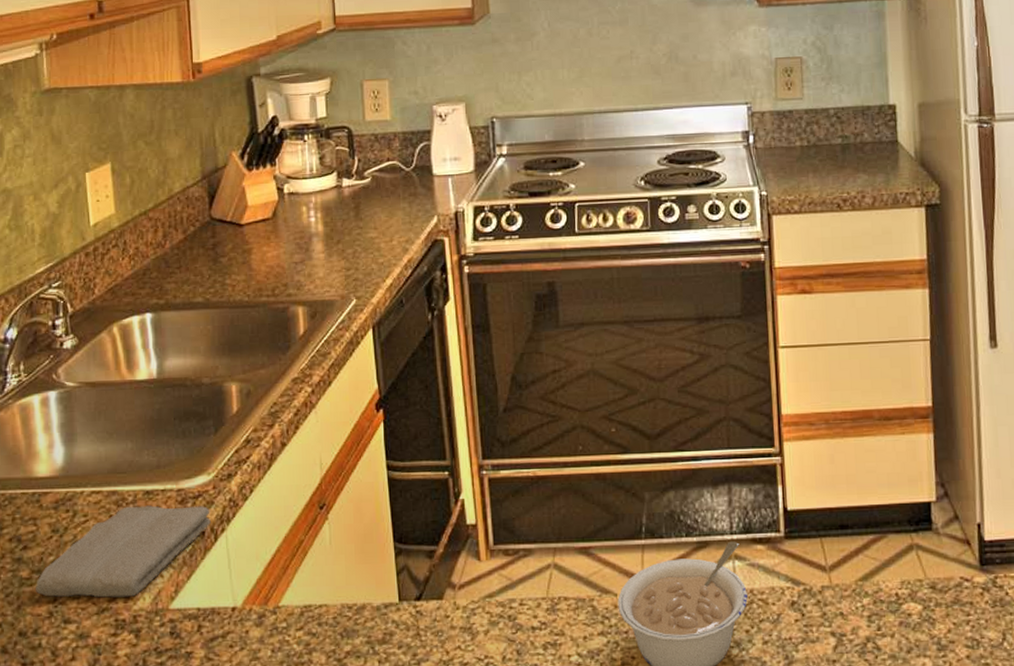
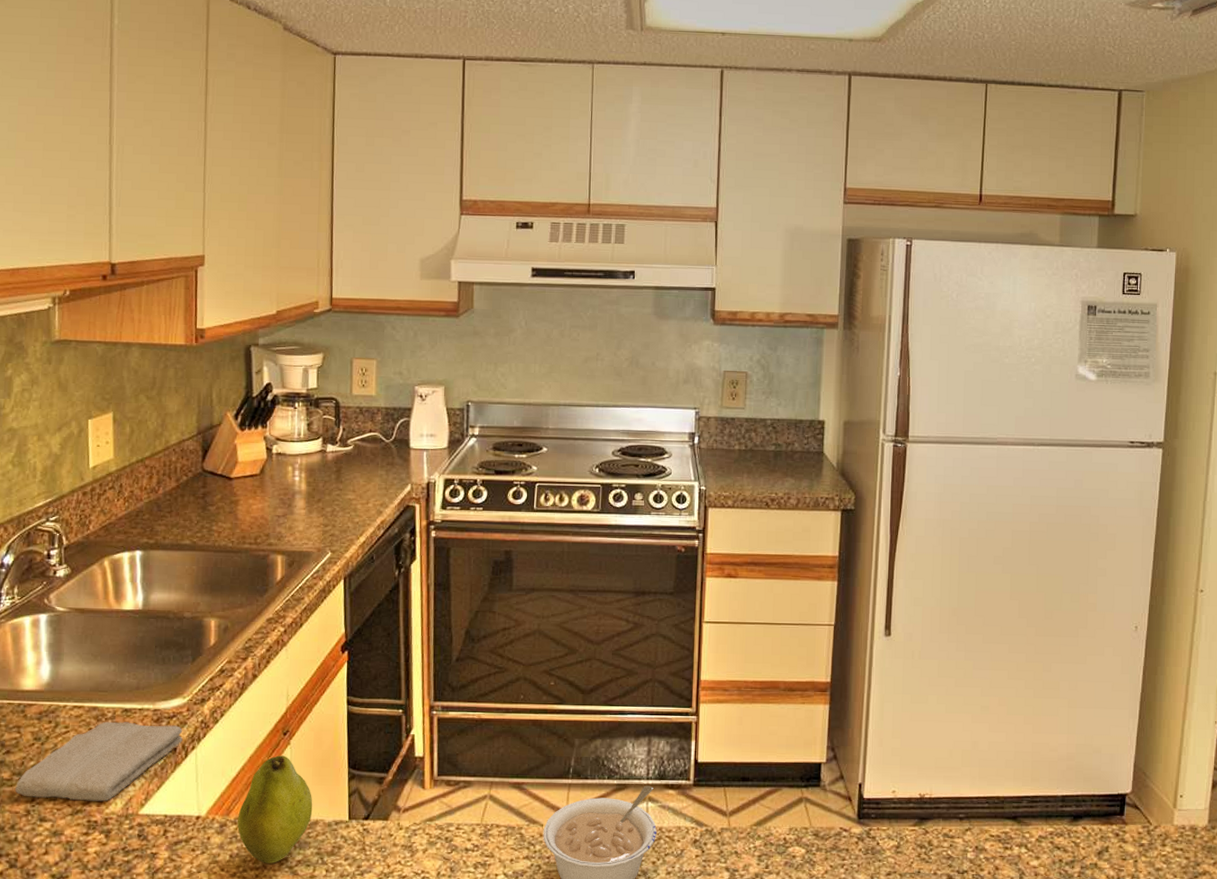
fruit: none [276,532,359,657] -> present [236,755,313,864]

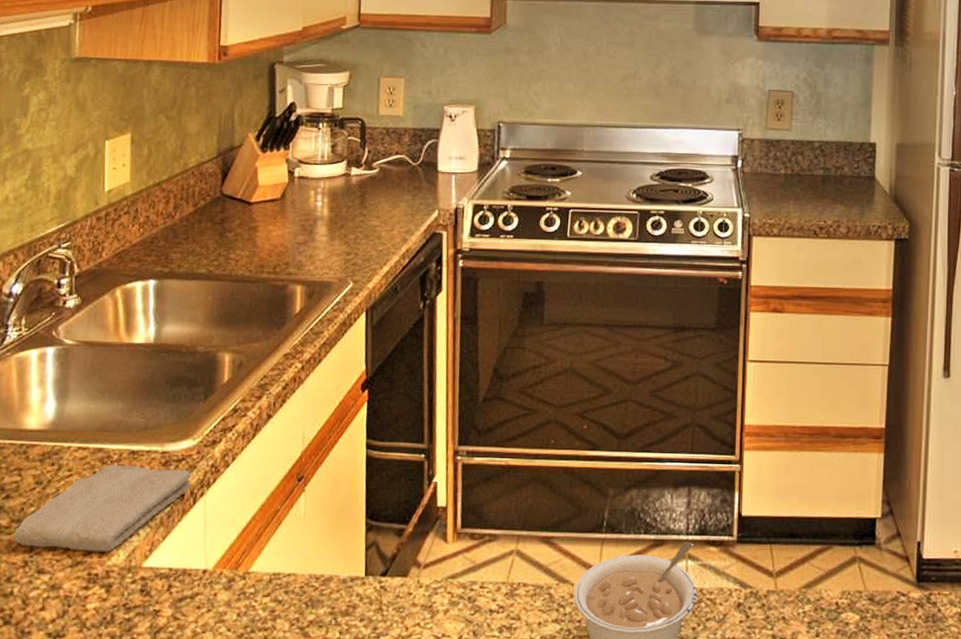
fruit: present [236,755,313,864] -> none [245,503,328,624]

